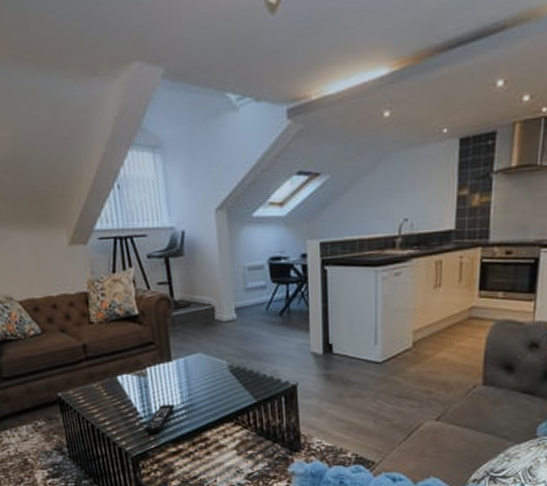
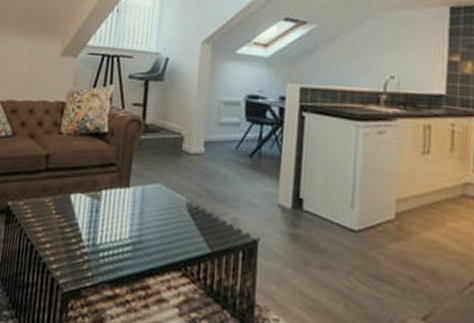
remote control: present [144,405,174,434] -> none [84,235,122,269]

